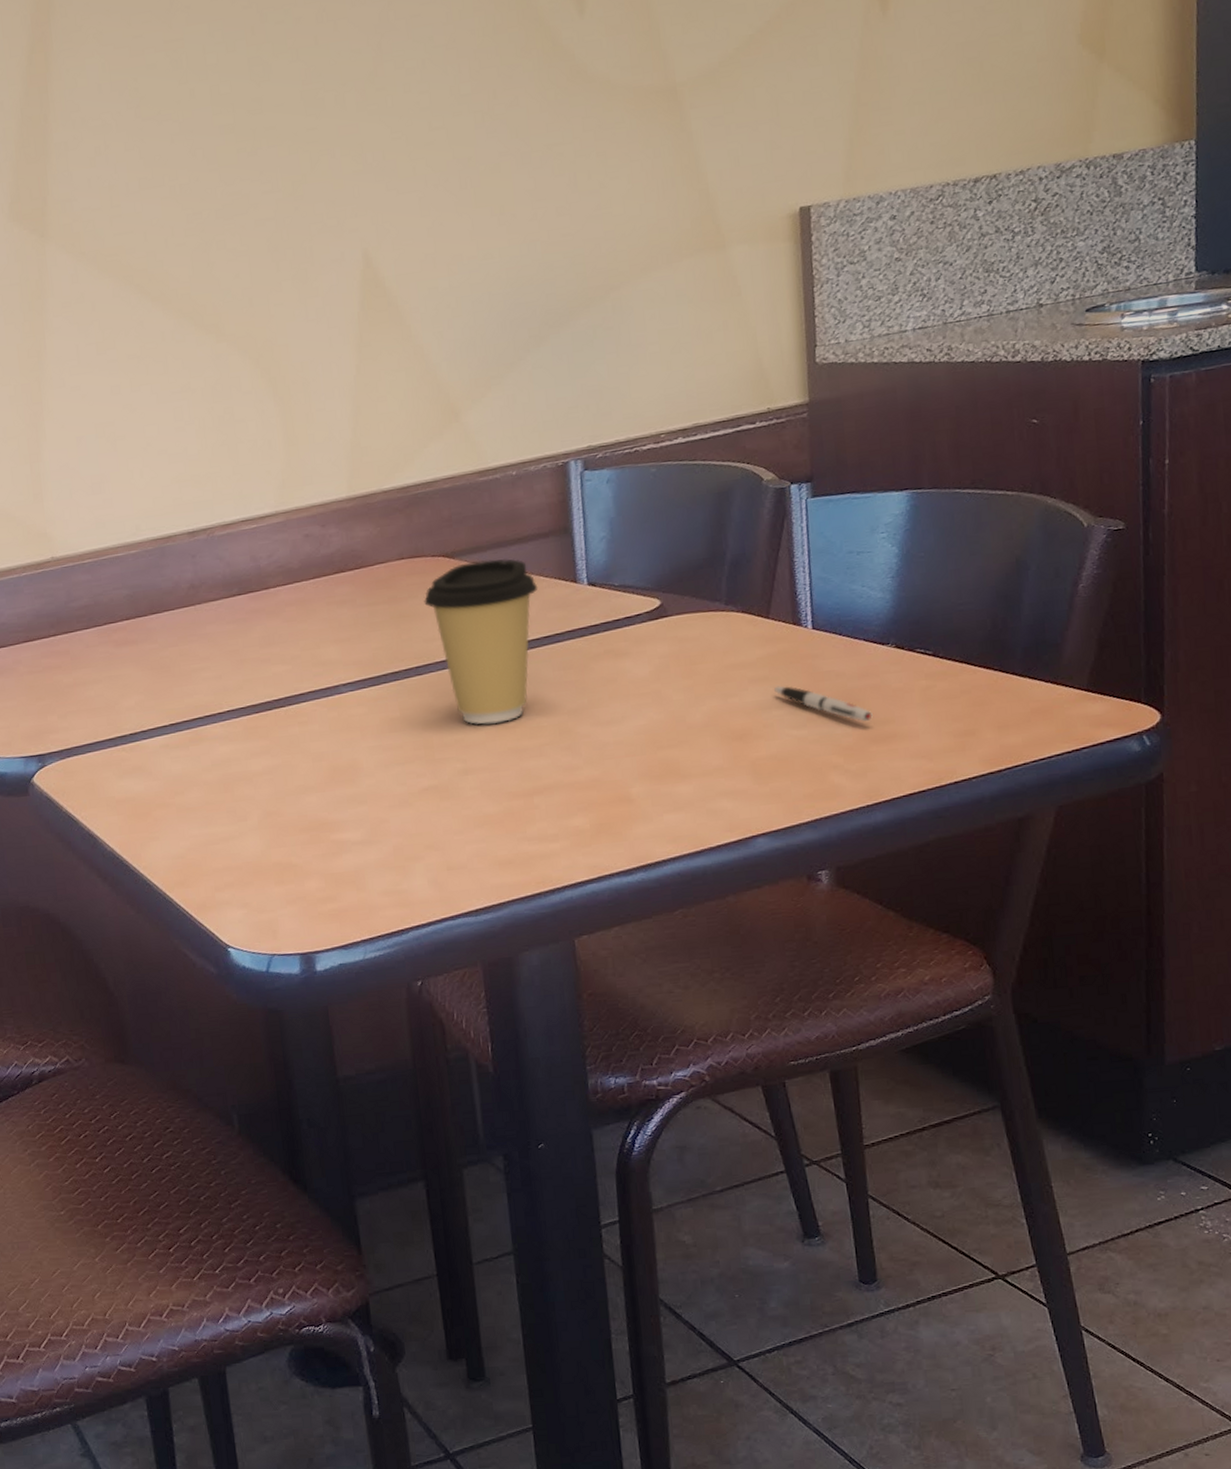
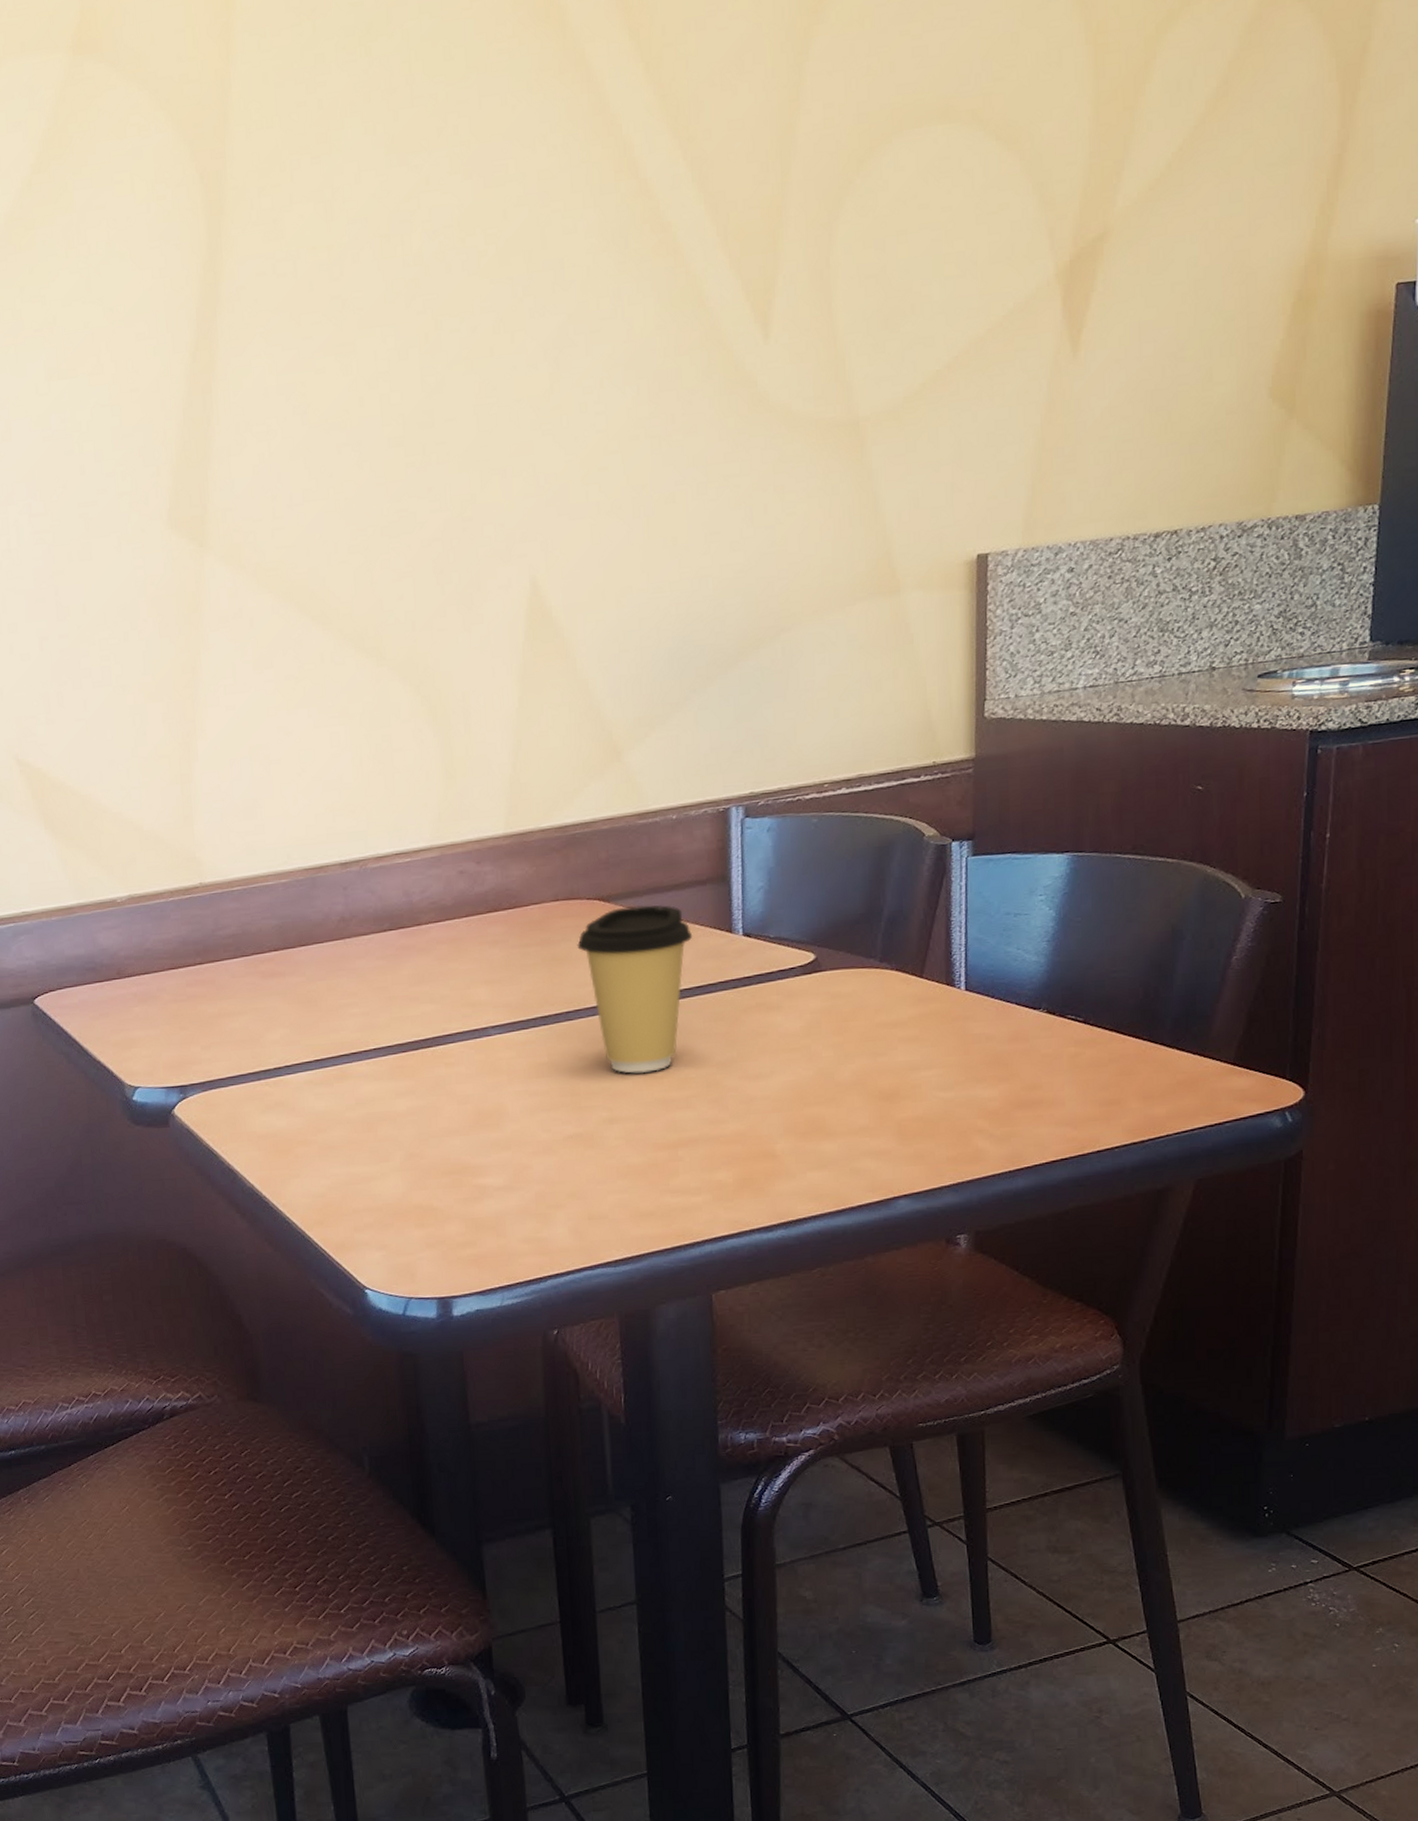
pen: present [774,685,873,722] -> none [924,1046,1020,1087]

